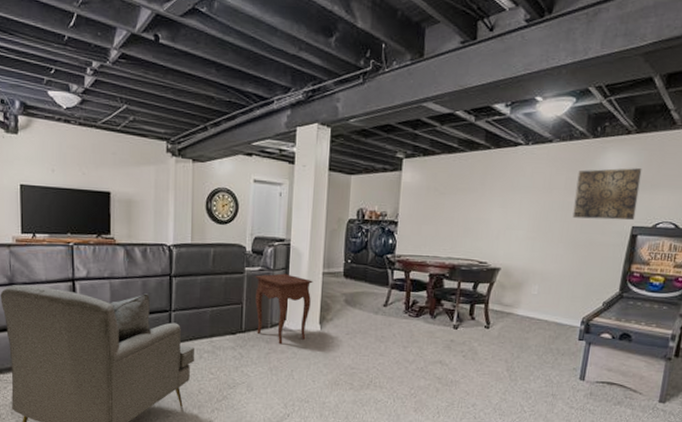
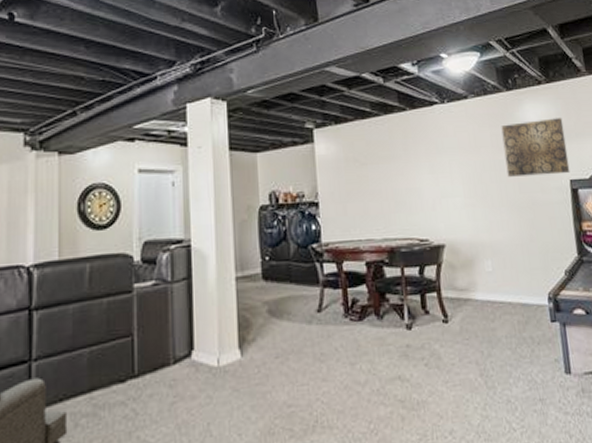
side table: present [255,273,313,345] -> none [148,285,225,387]

